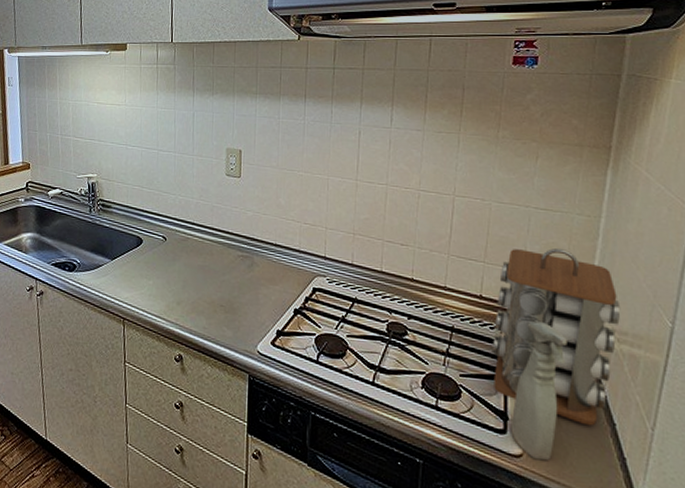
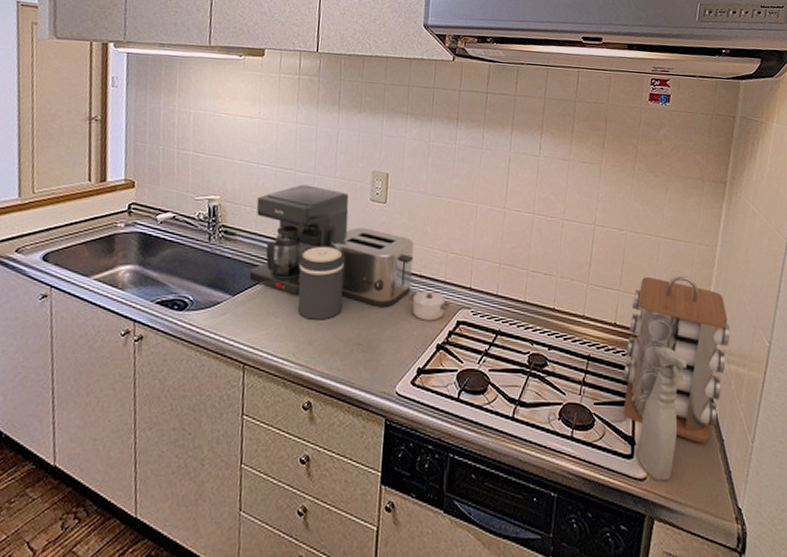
coffee maker: none [124,162,207,260] -> present [249,184,349,294]
cylinder: none [165,217,206,283] -> present [297,246,345,320]
toaster: none [191,200,269,274] -> present [329,227,415,308]
cooking pot: none [265,258,306,287] -> present [408,290,451,321]

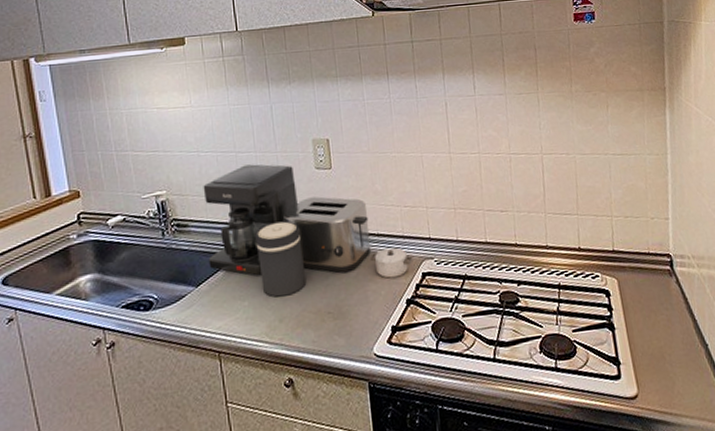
spice rack: present [623,276,730,444] -> none [593,189,698,352]
spray bottle: present [637,346,687,482] -> none [622,262,662,397]

